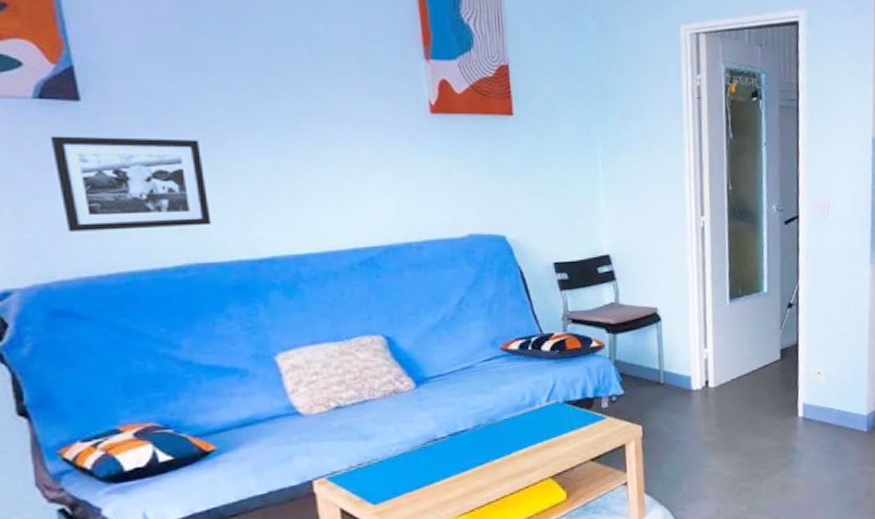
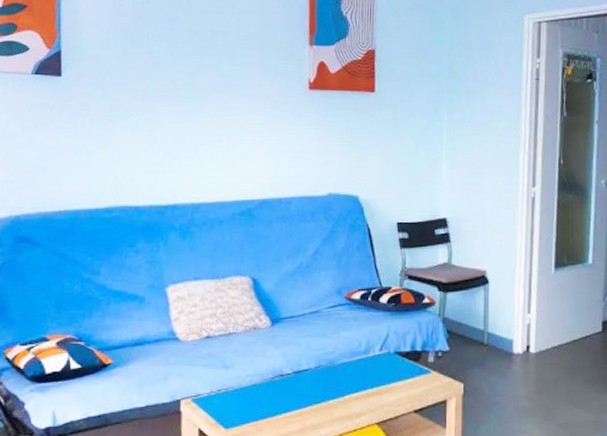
picture frame: present [49,136,211,232] -> none [37,102,136,176]

